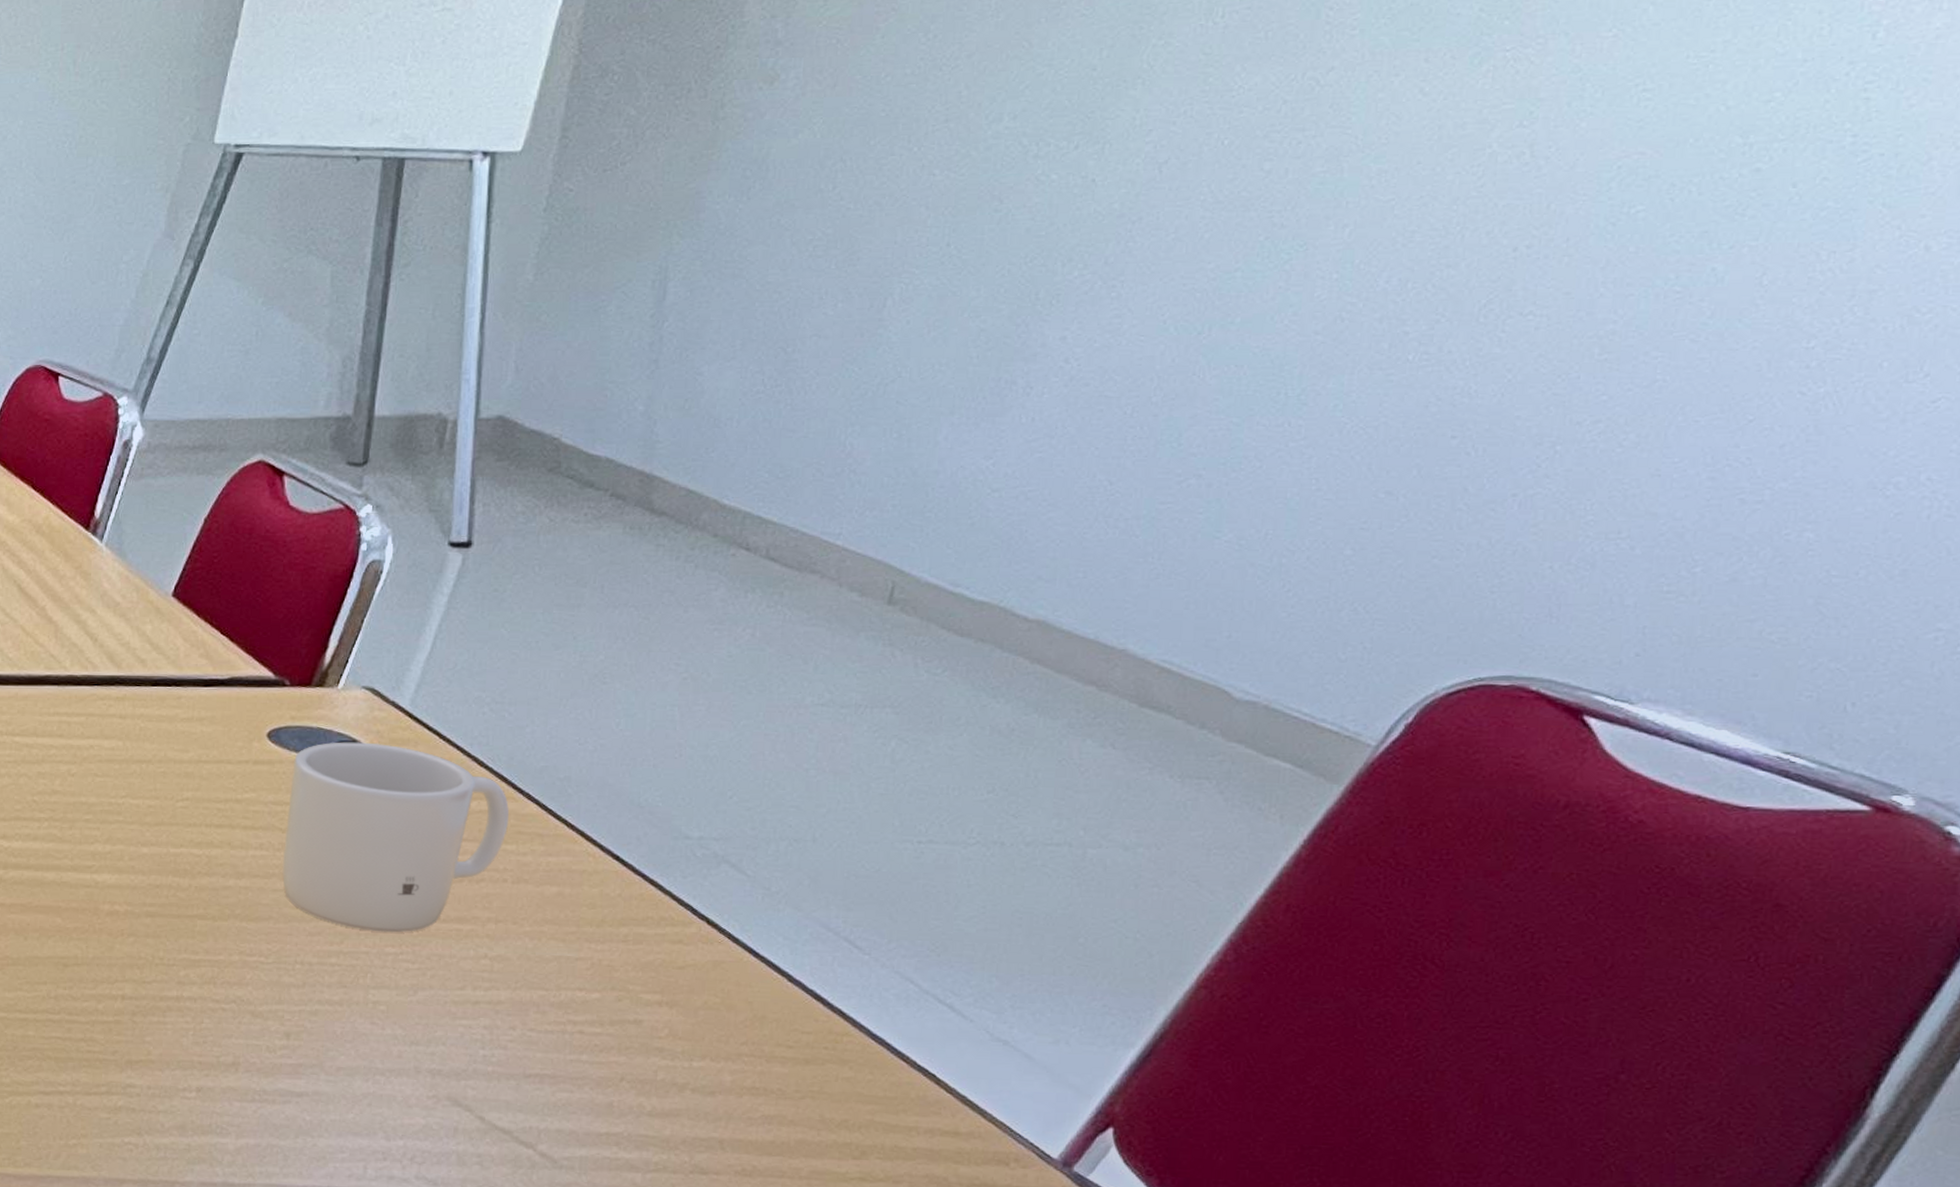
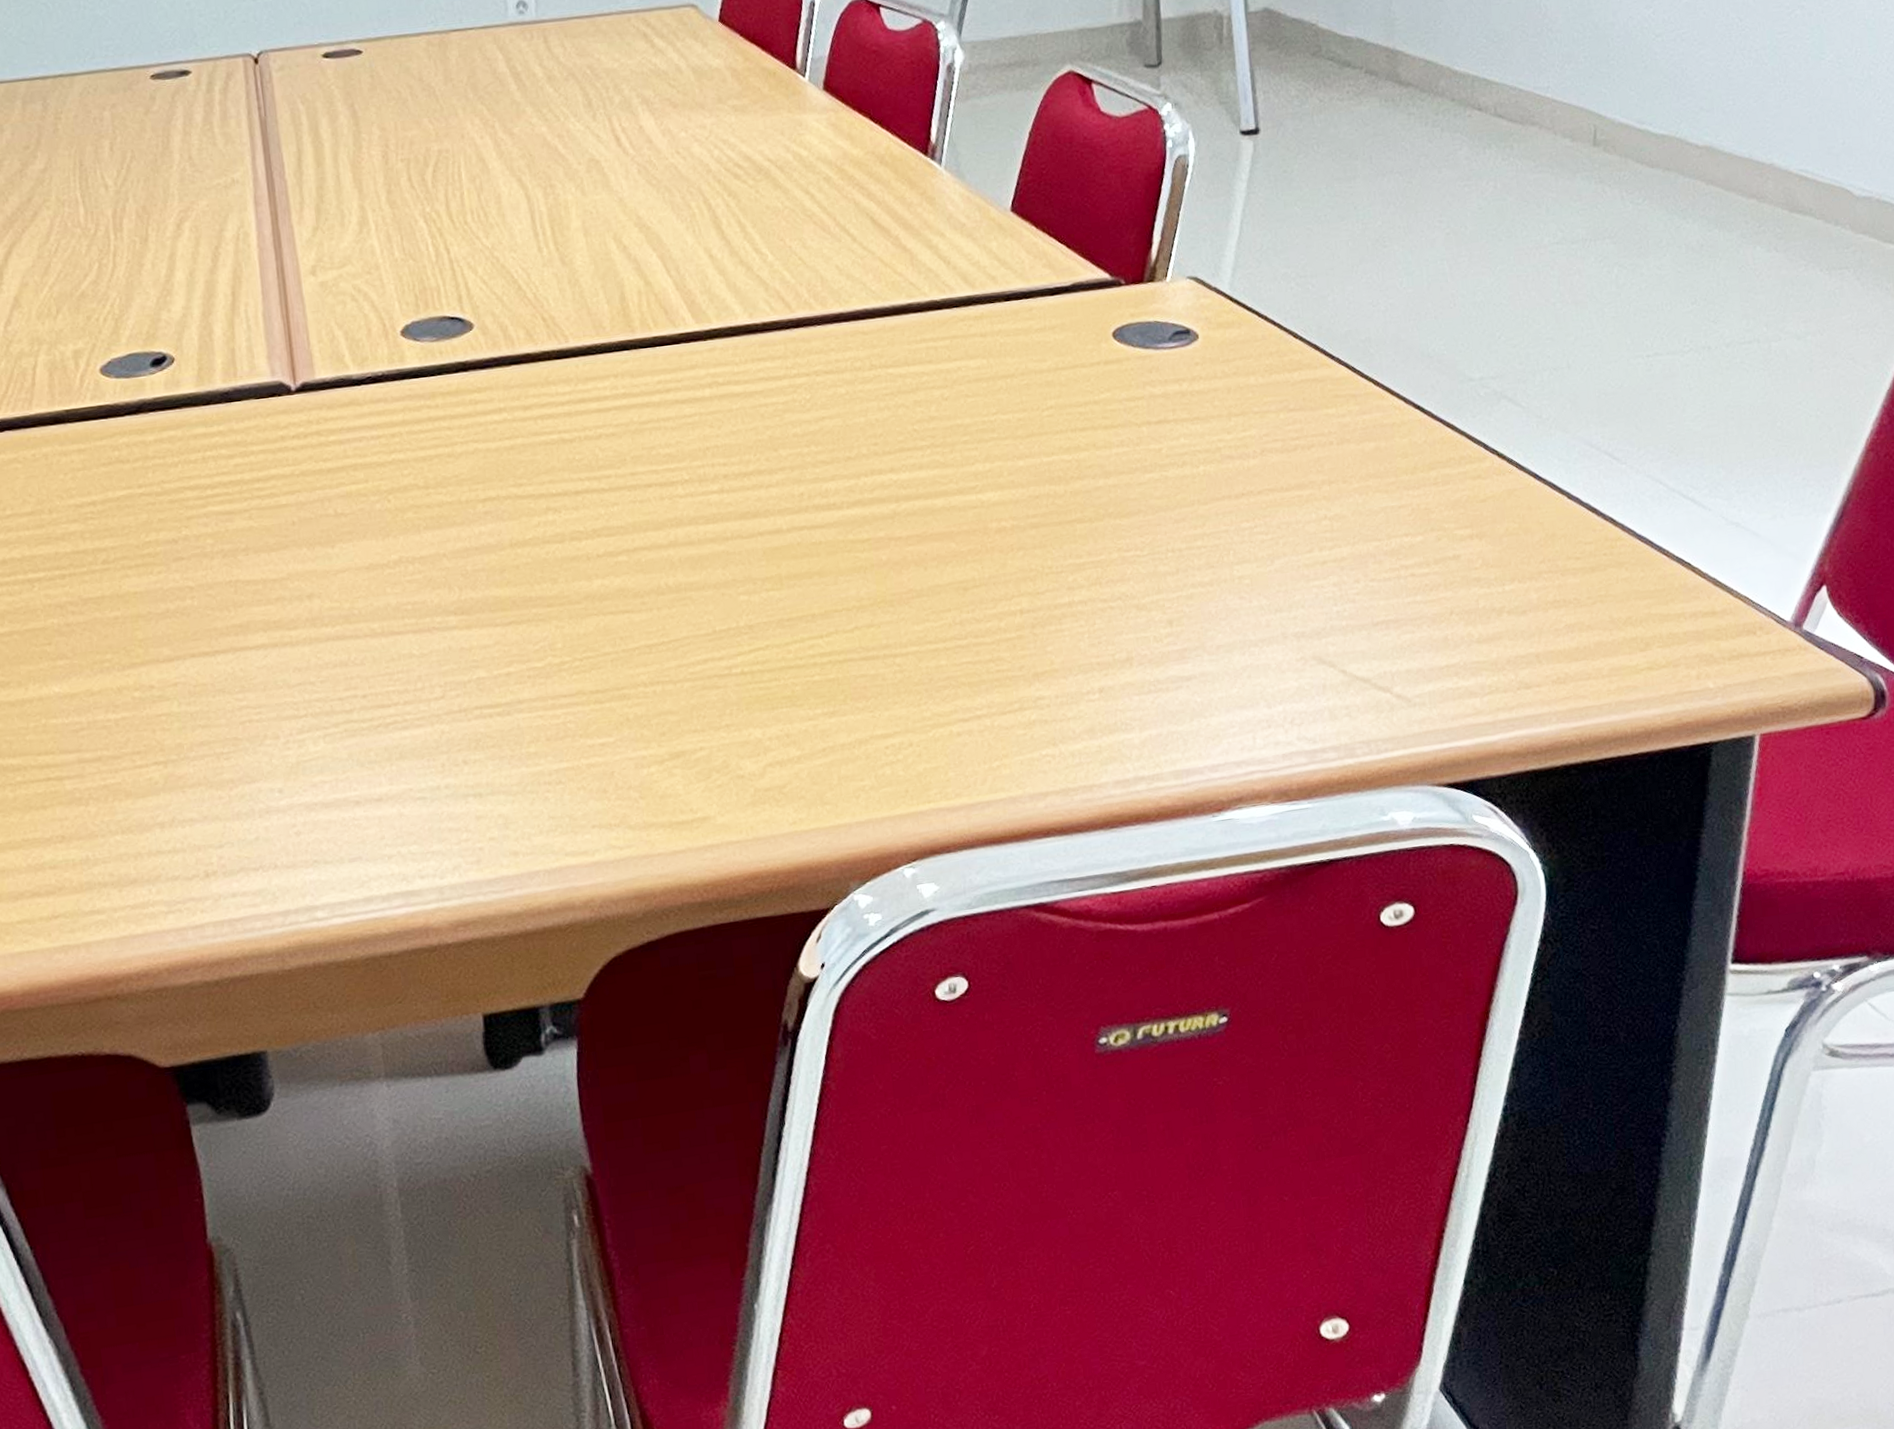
mug: present [282,742,509,933] -> none [1138,329,1327,510]

